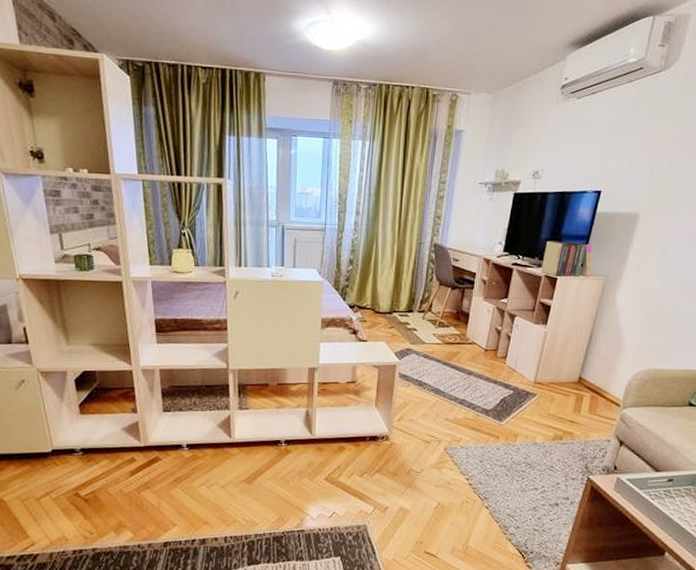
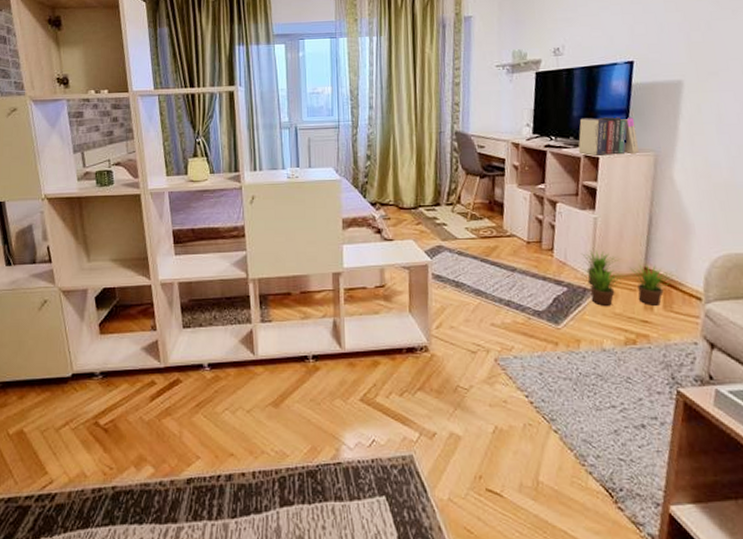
plant: none [529,360,604,409] -> present [580,250,676,306]

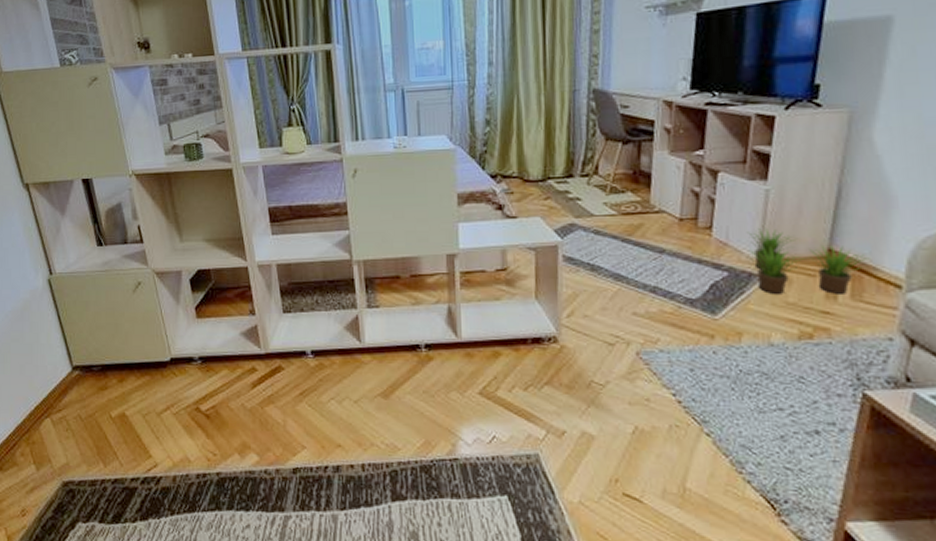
books: present [578,116,639,156] -> none [748,64,828,114]

